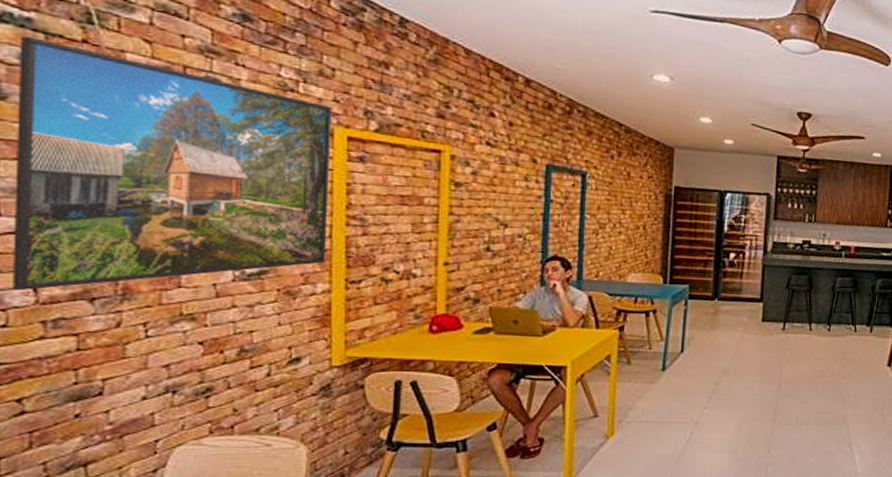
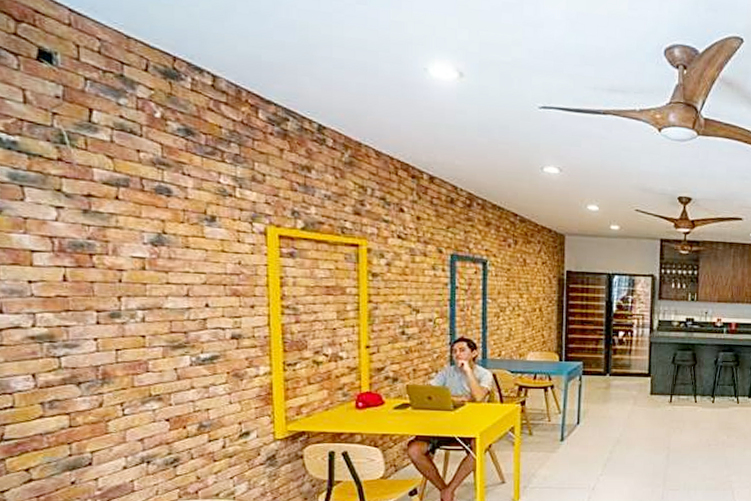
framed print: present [13,36,332,290] -> none [8,157,266,377]

